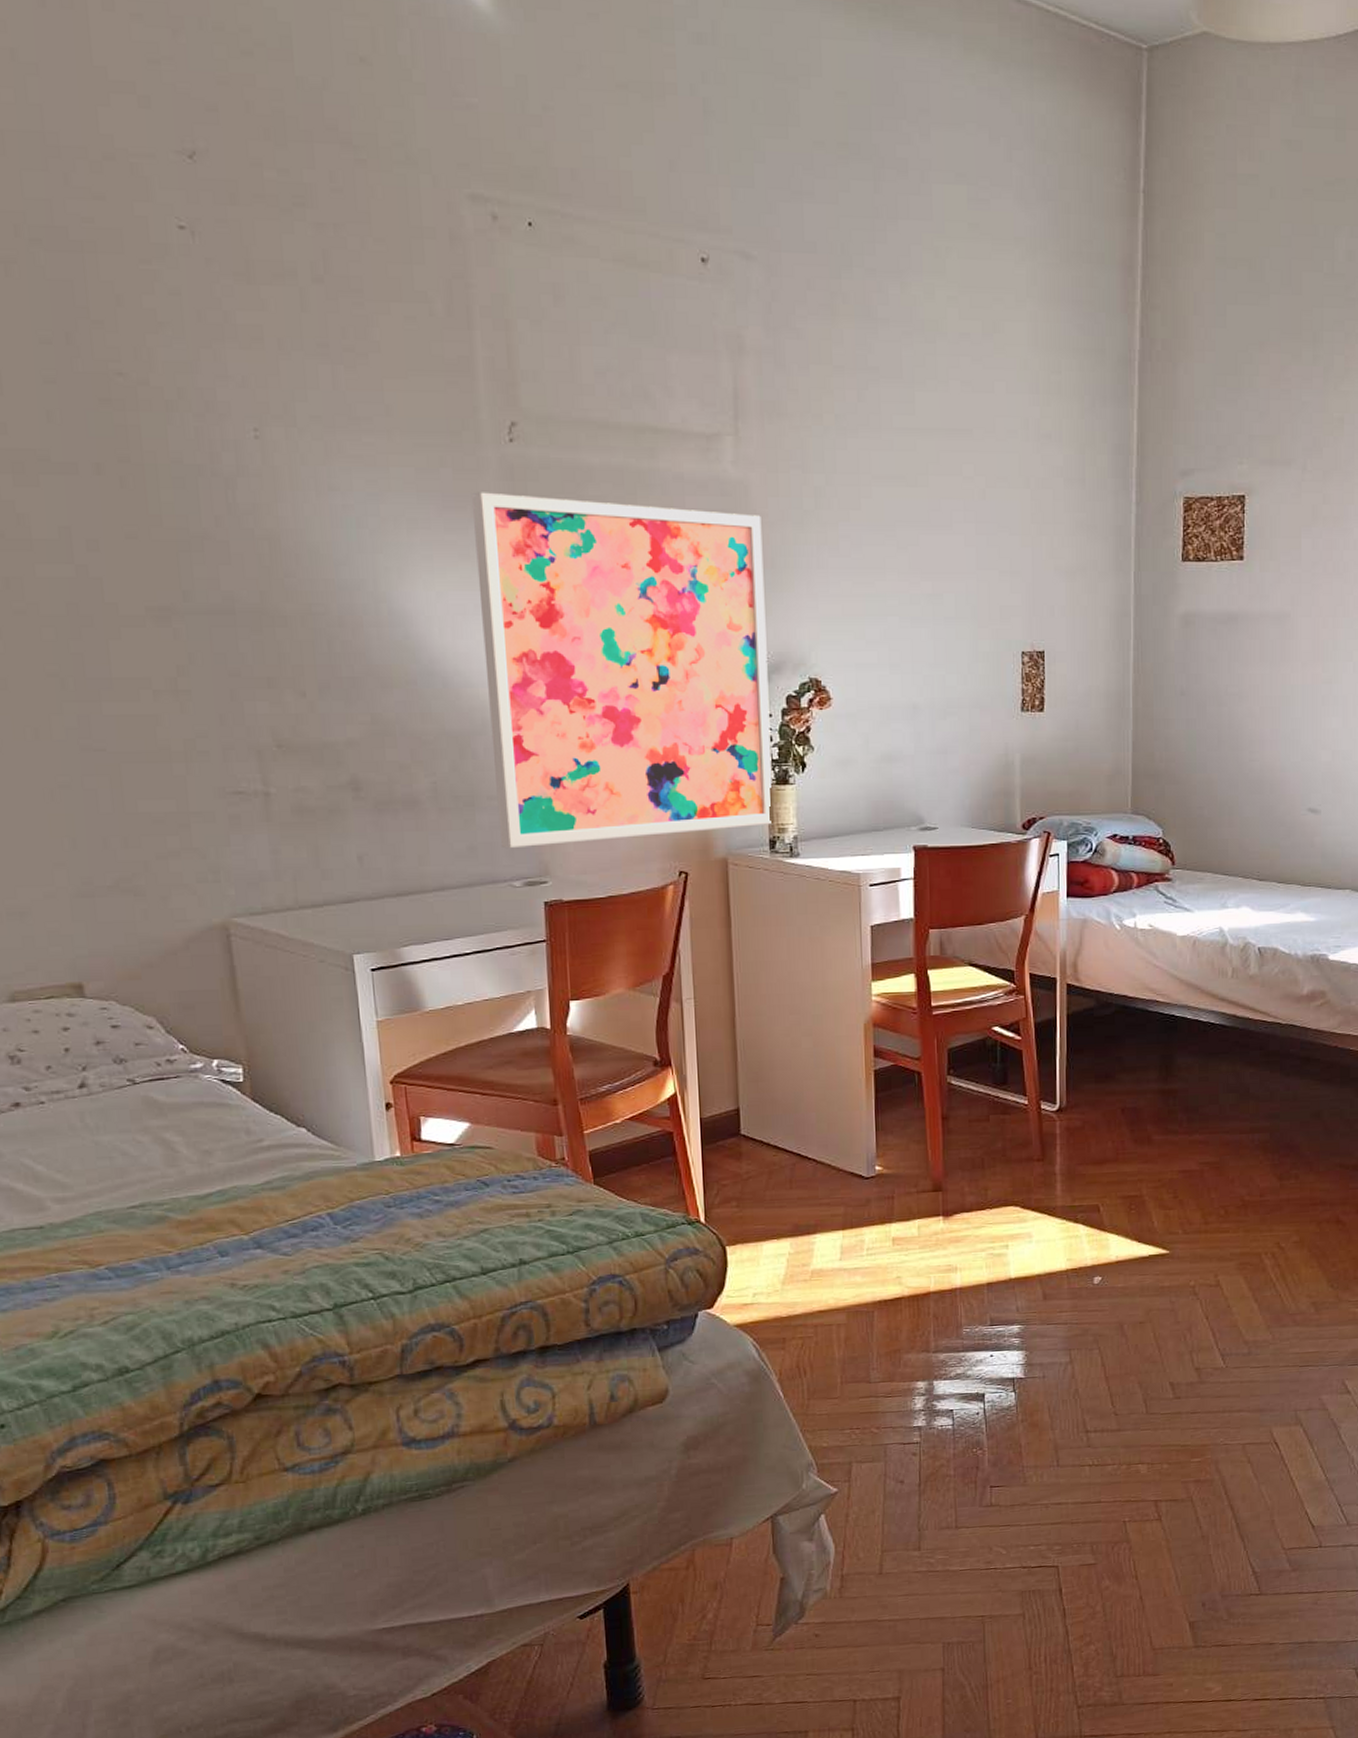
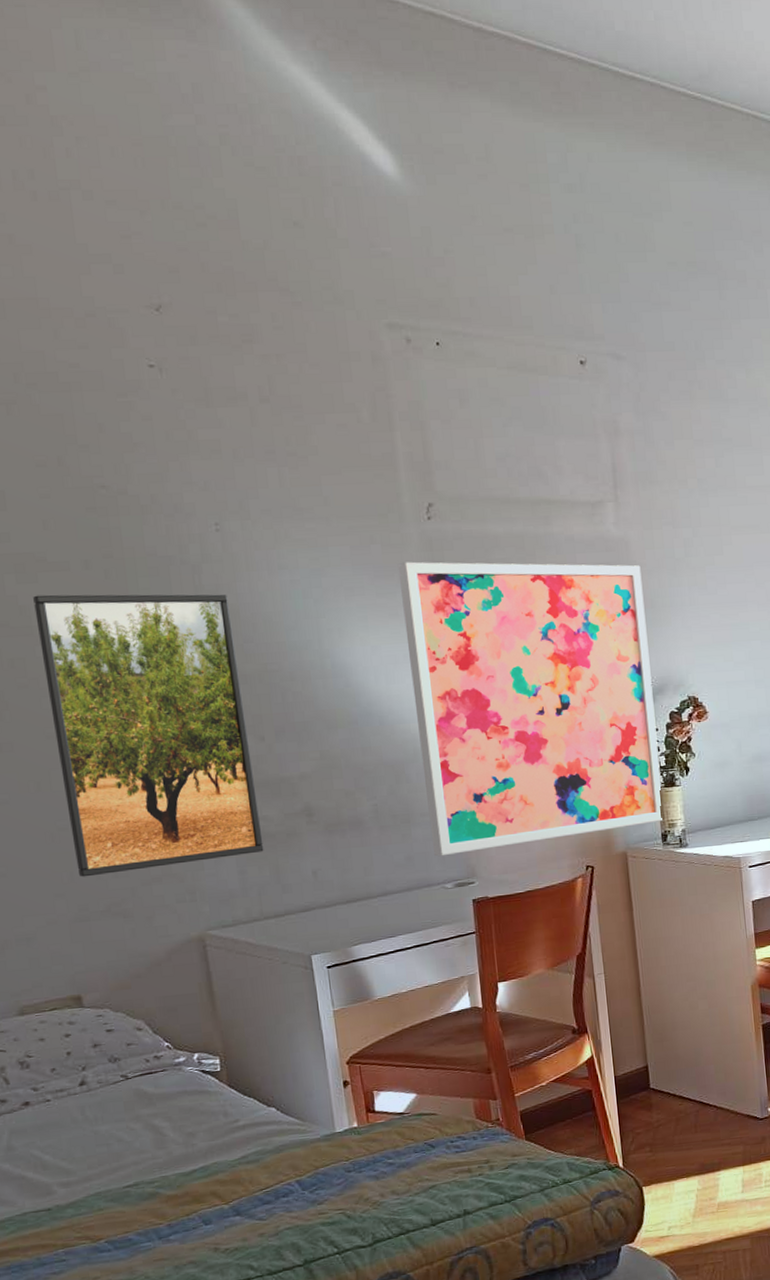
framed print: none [33,502,301,845] -> present [33,594,264,877]

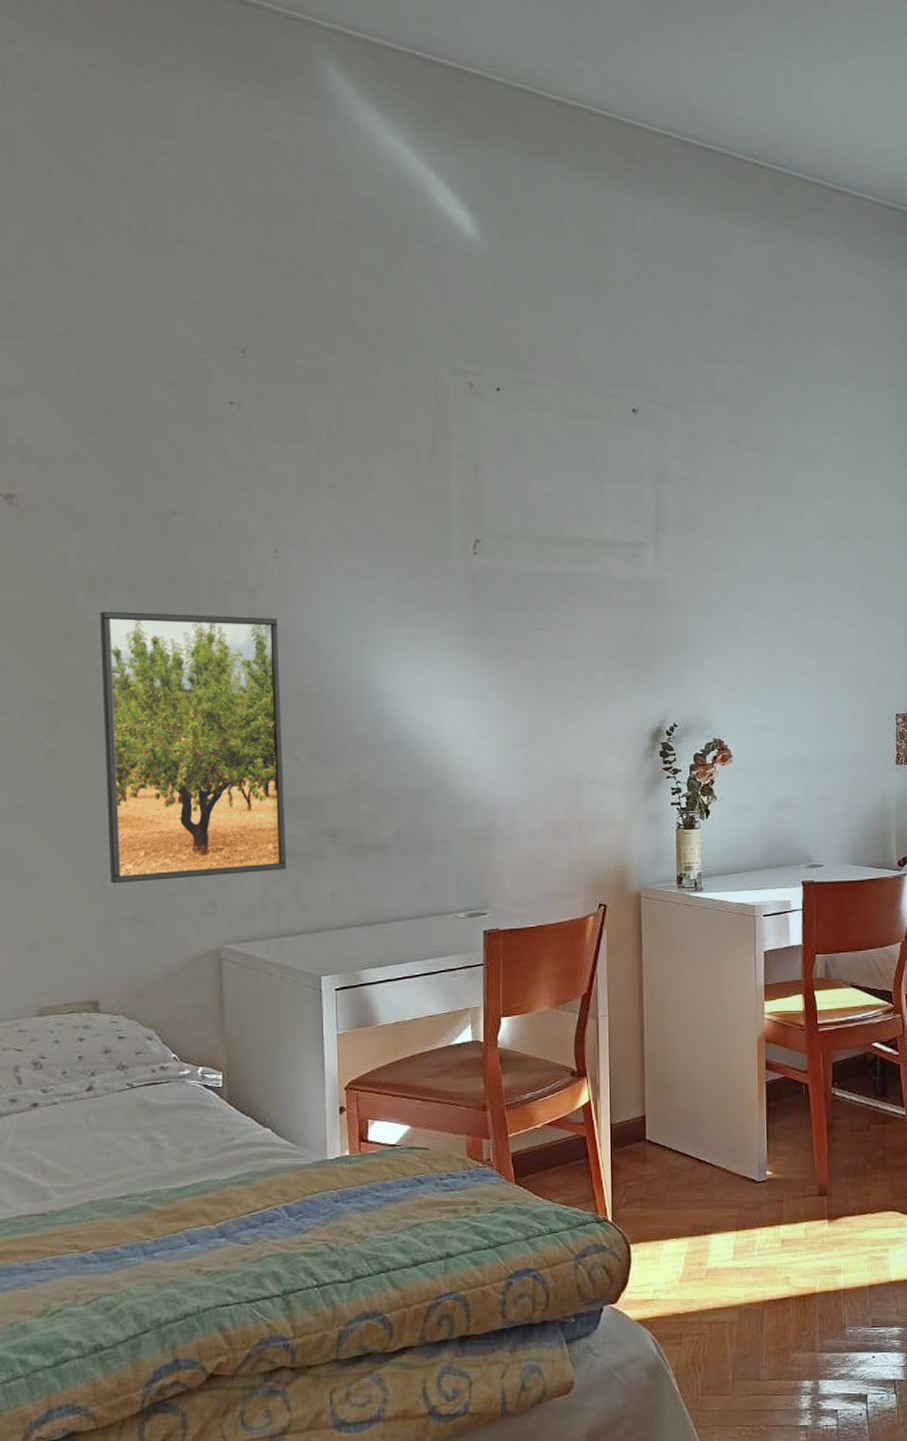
wall art: present [397,561,664,857] -> none [441,594,681,885]

